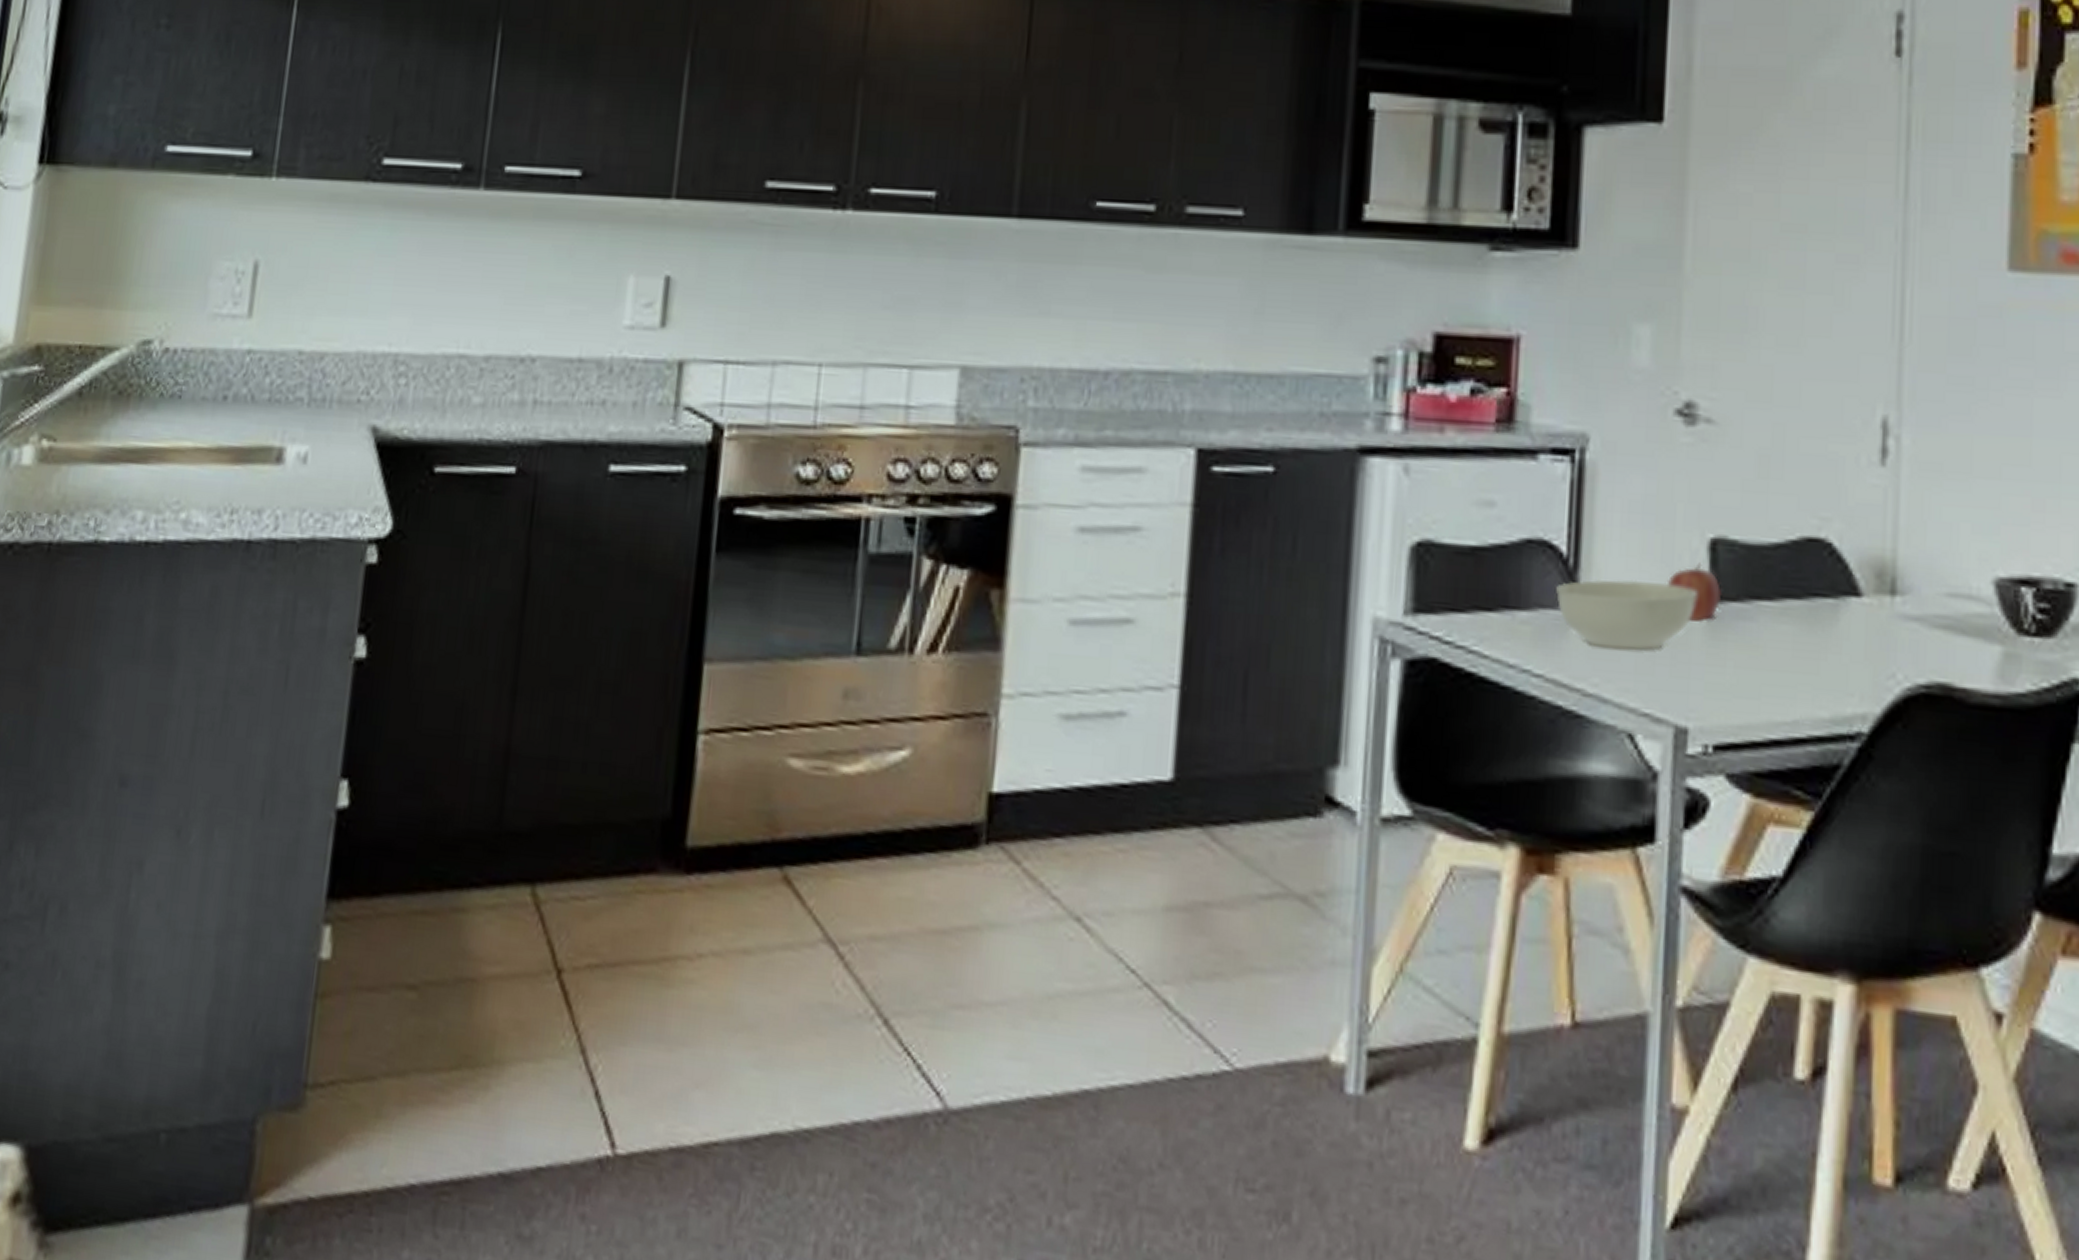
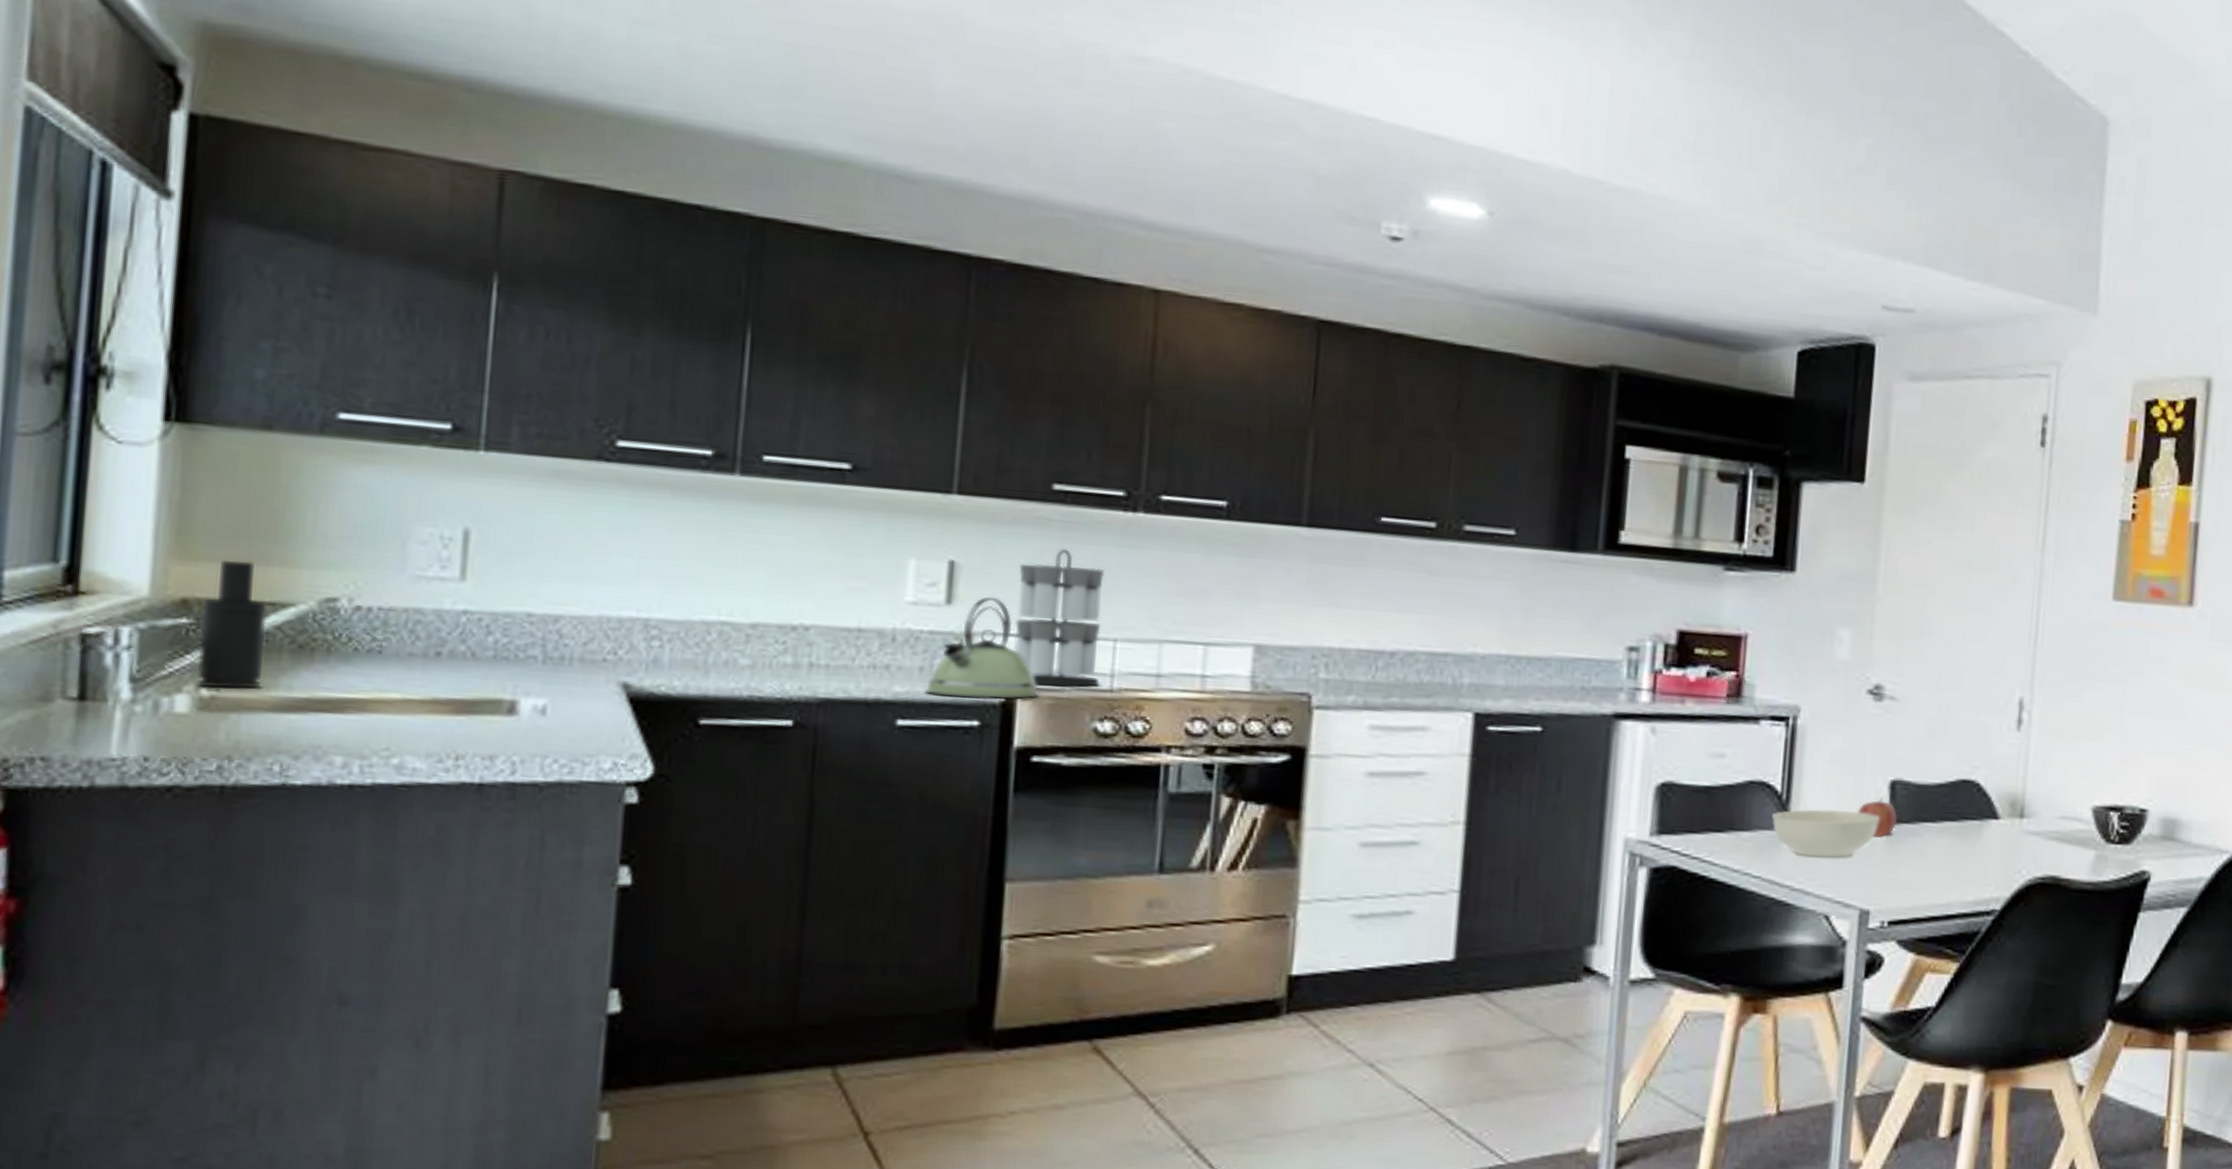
soap dispenser: none [40,303,98,439] -> present [197,560,267,689]
kettle: none [637,317,744,439] -> present [925,596,1039,699]
spice rack: none [724,257,812,424] -> present [1015,549,1104,688]

